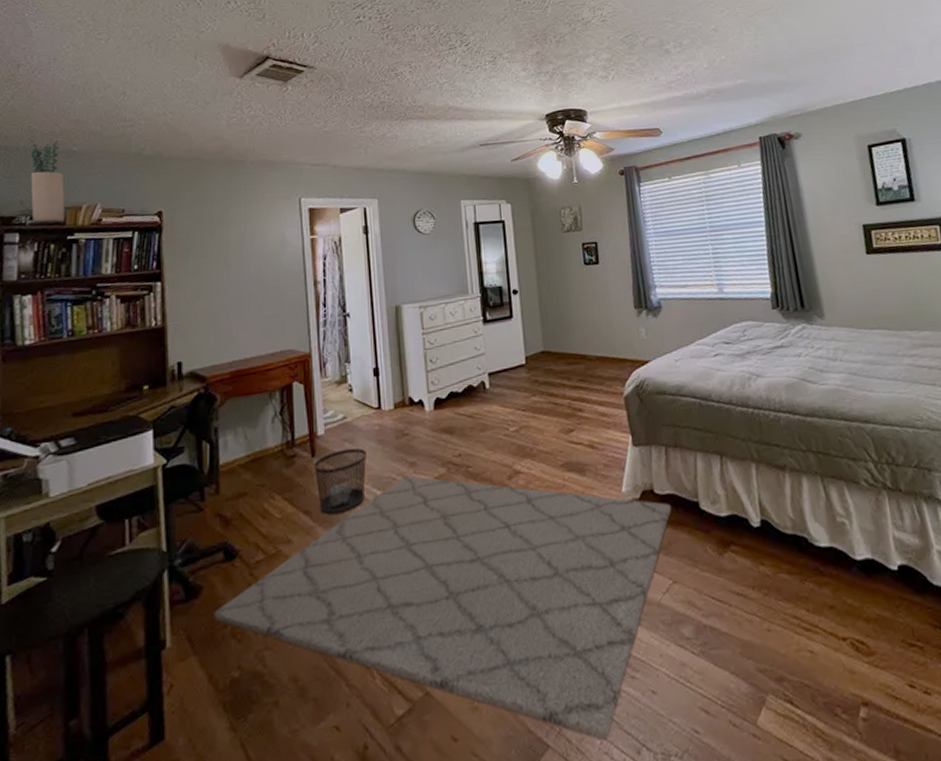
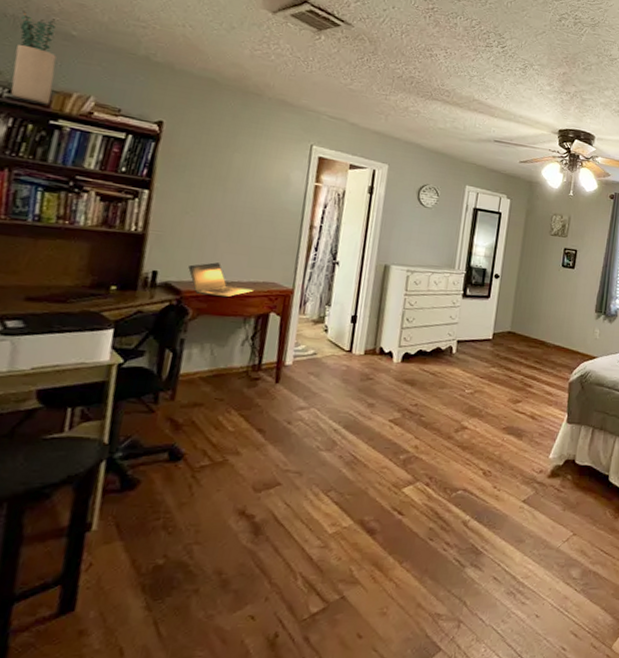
laptop: none [209,341,272,377] -> present [188,262,253,298]
rug: present [214,475,672,740] -> none [147,414,587,648]
waste bin: present [313,447,368,515] -> none [274,381,331,437]

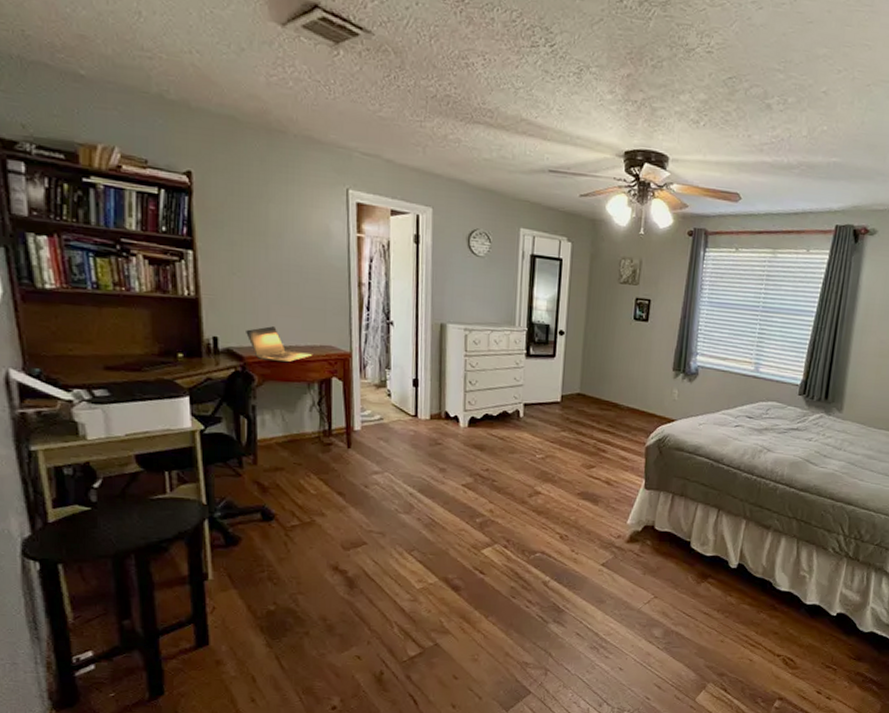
vase: present [10,10,58,107] -> none [26,49,78,162]

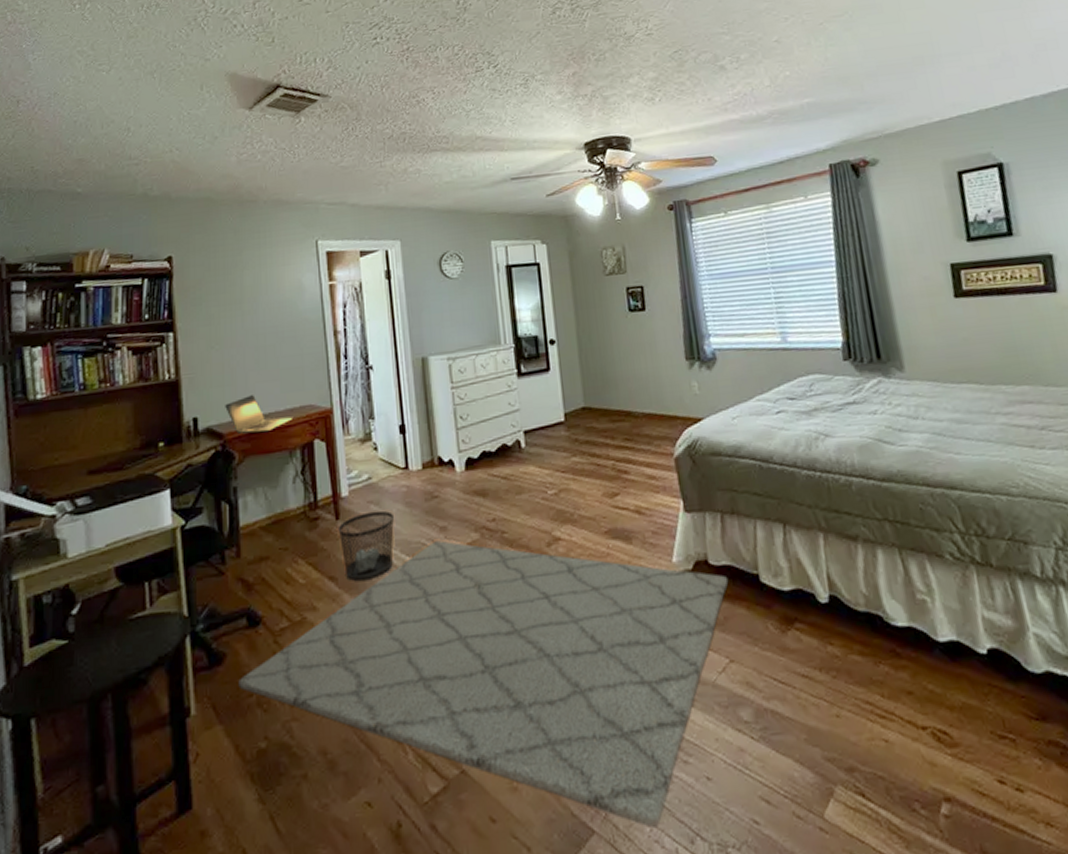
rug: none [252,478,667,694] -> present [238,540,729,827]
waste bin: none [348,446,401,500] -> present [337,510,395,582]

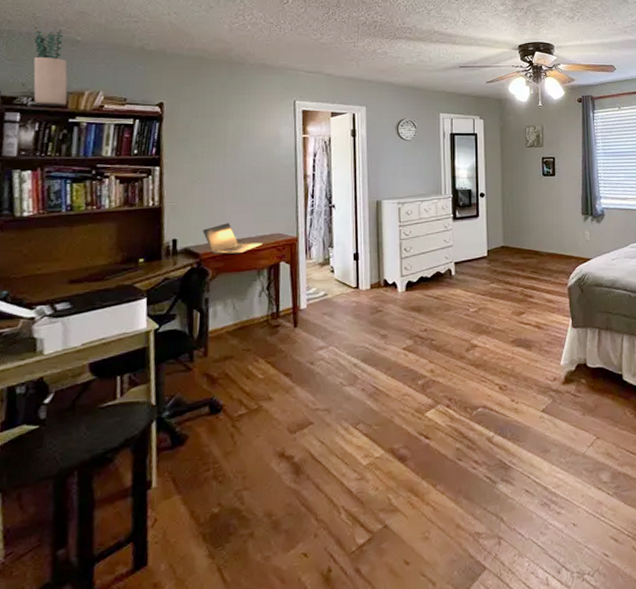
vase: none [34,181,72,272] -> present [33,27,68,108]
rug: present [238,540,729,827] -> none [197,345,600,563]
waste bin: present [337,510,395,582] -> none [295,320,345,377]

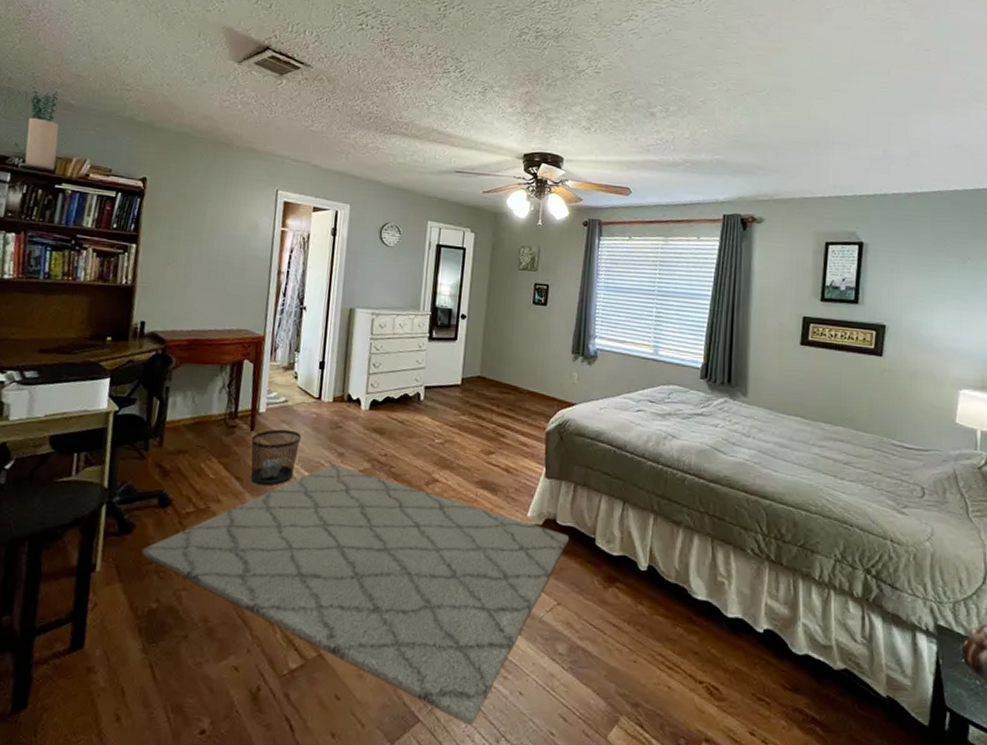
rug: none [197,345,600,563] -> present [141,463,570,725]
laptop: present [203,223,262,255] -> none [171,311,228,346]
waste bin: none [295,320,345,377] -> present [250,429,302,486]

